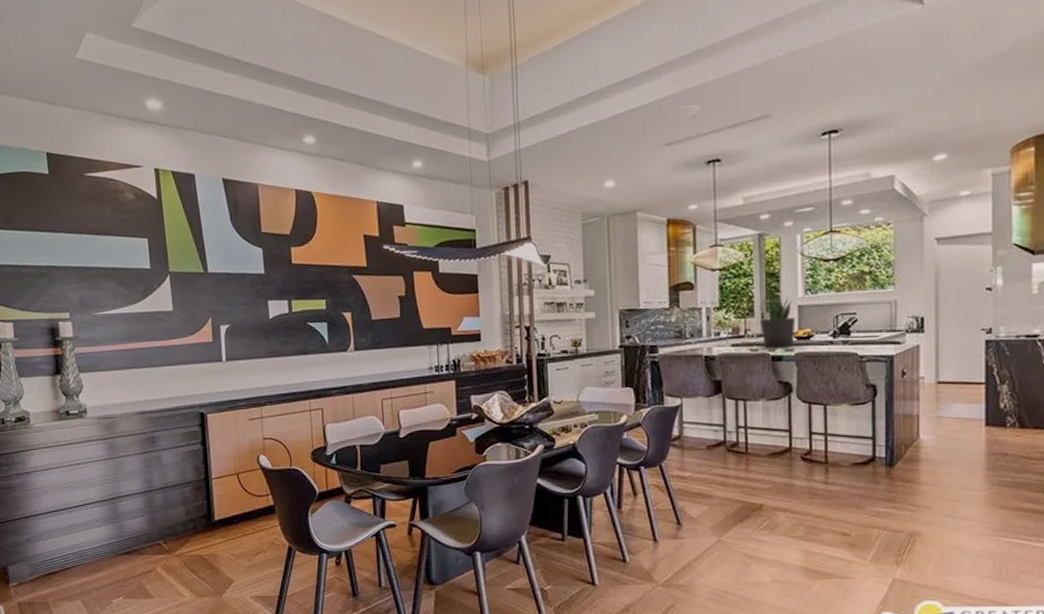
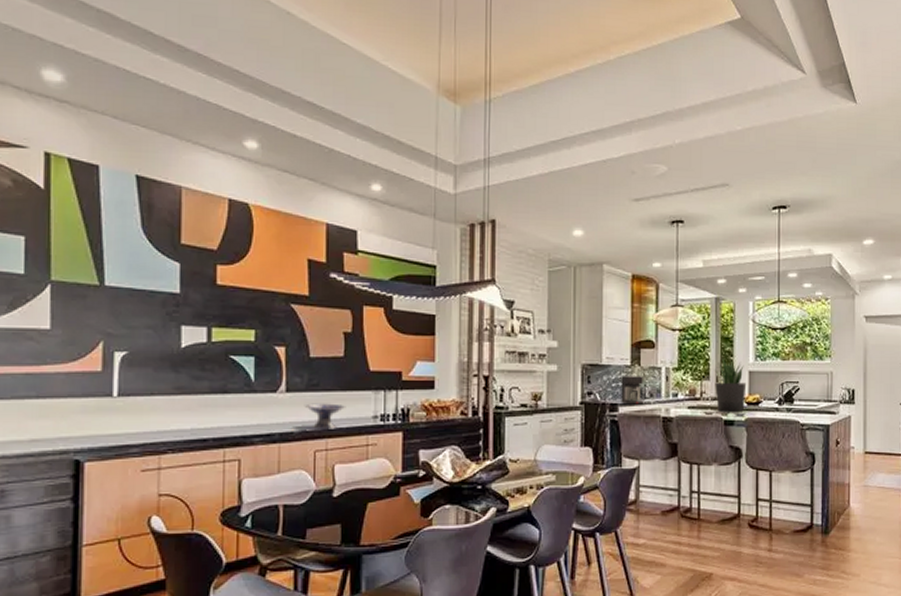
decorative bowl: none [370,358,405,381] -> present [304,403,346,429]
coffee maker: none [660,317,685,346] -> present [621,376,644,405]

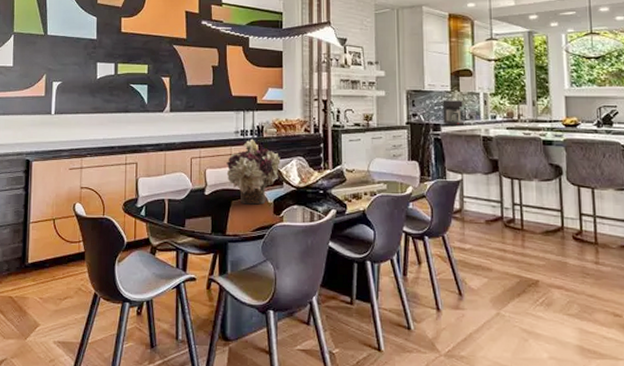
decorative bowl: present [304,403,346,429] -> none [183,121,215,141]
flower arrangement: none [361,424,430,507] -> present [226,138,281,205]
planter: present [715,357,747,413] -> none [531,84,563,134]

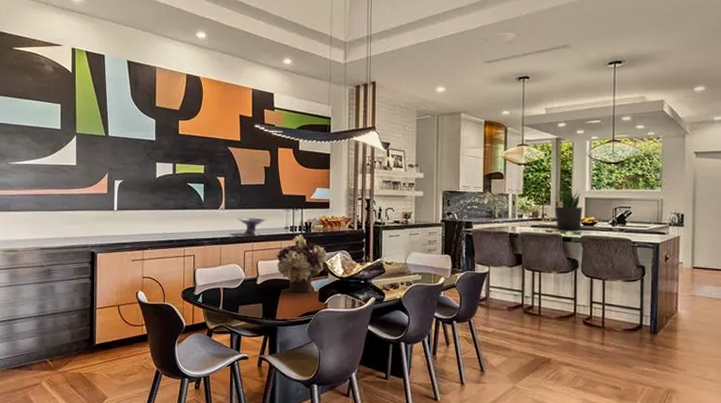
decorative bowl: none [183,121,215,141] -> present [237,217,266,236]
coffee maker: present [442,100,465,125] -> none [475,200,494,223]
planter: none [531,84,563,134] -> present [555,186,583,232]

